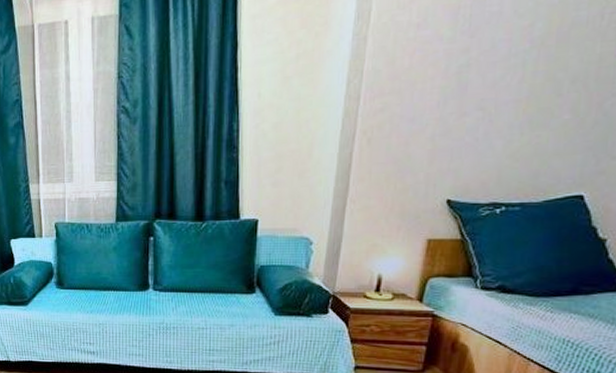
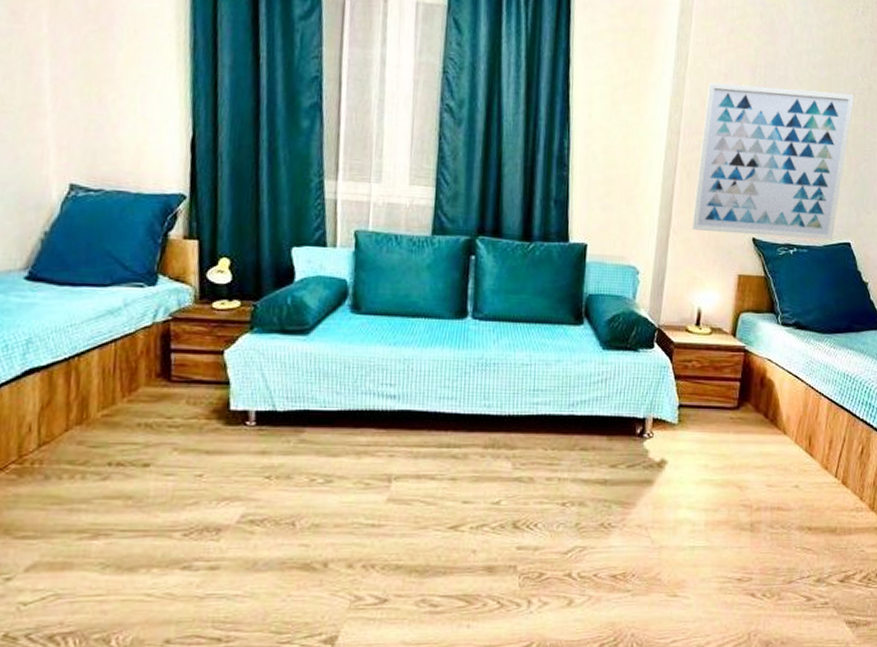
wall art: none [372,15,604,198] -> present [692,82,855,240]

